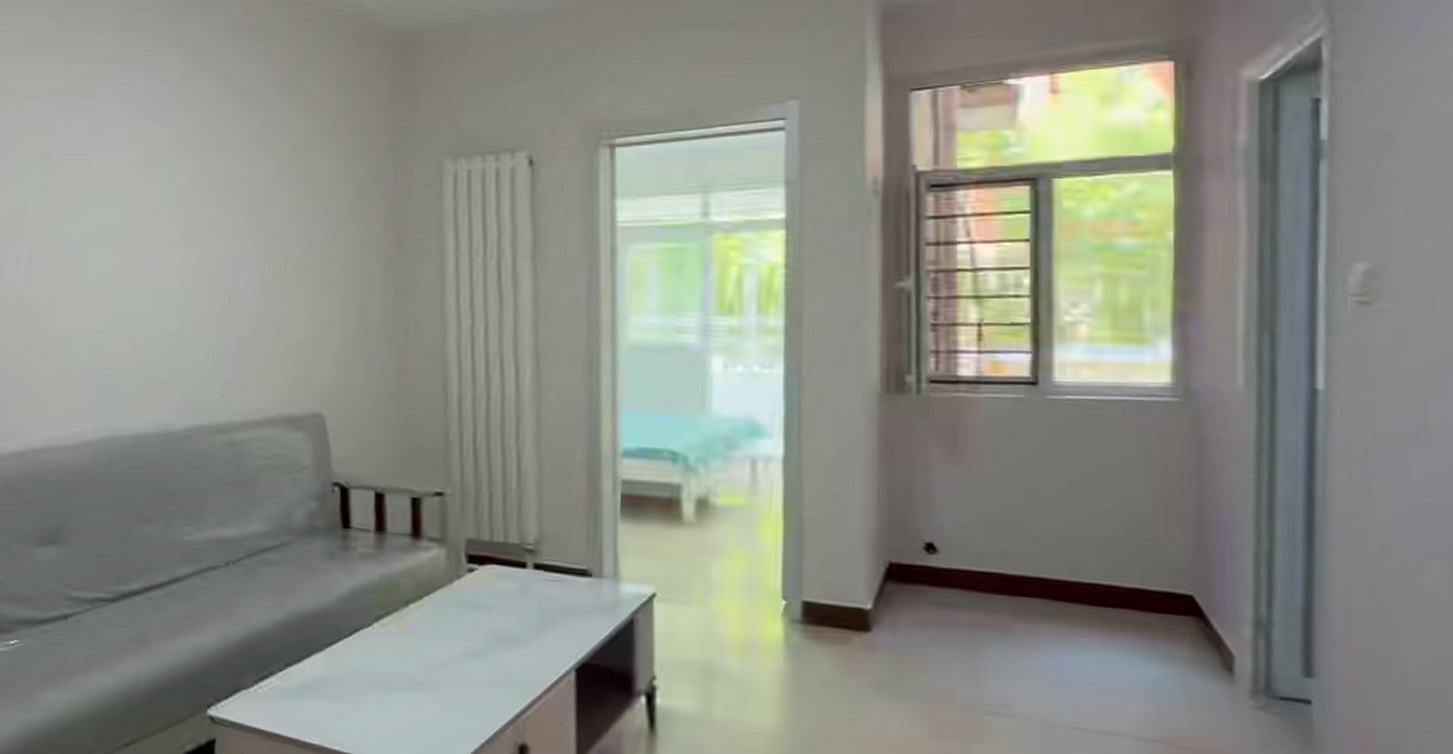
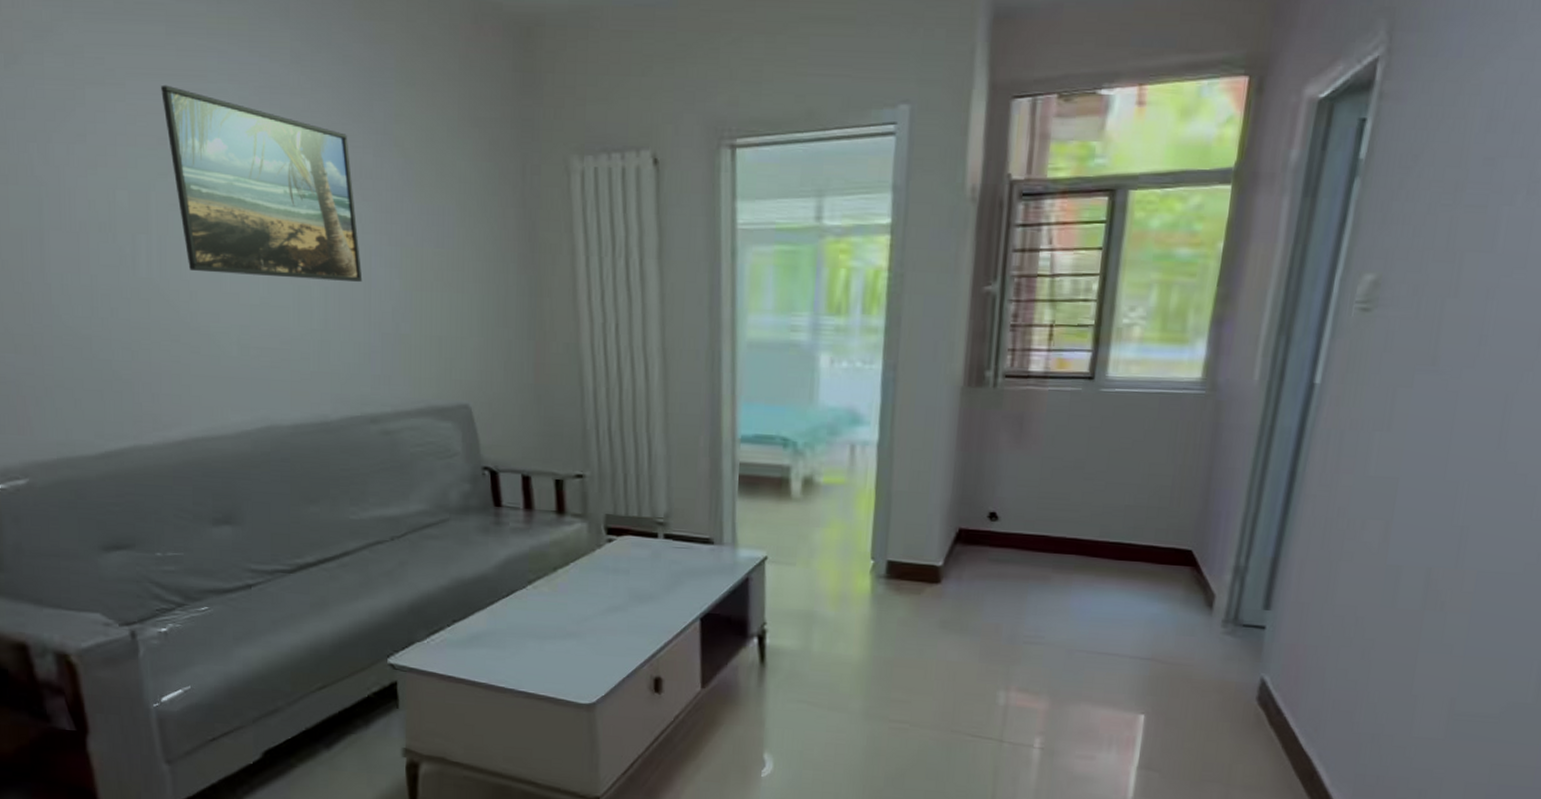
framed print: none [53,105,225,286] -> present [161,84,363,282]

